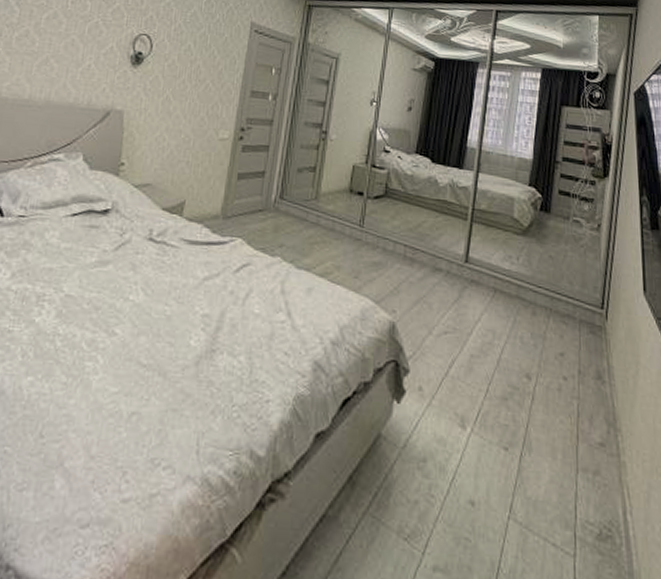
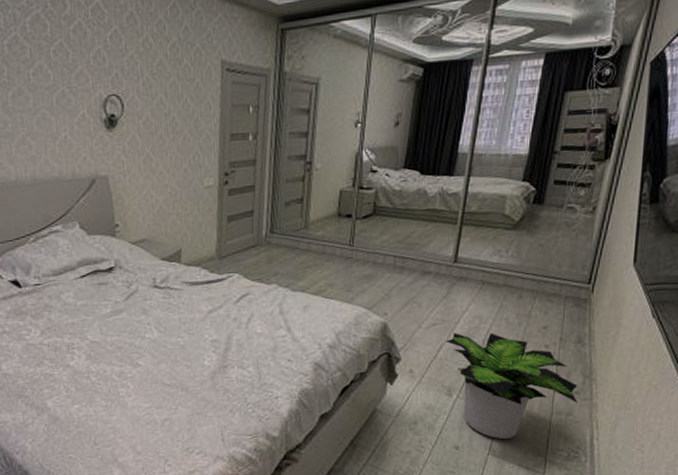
potted plant: none [457,346,605,500] -> present [445,332,579,440]

